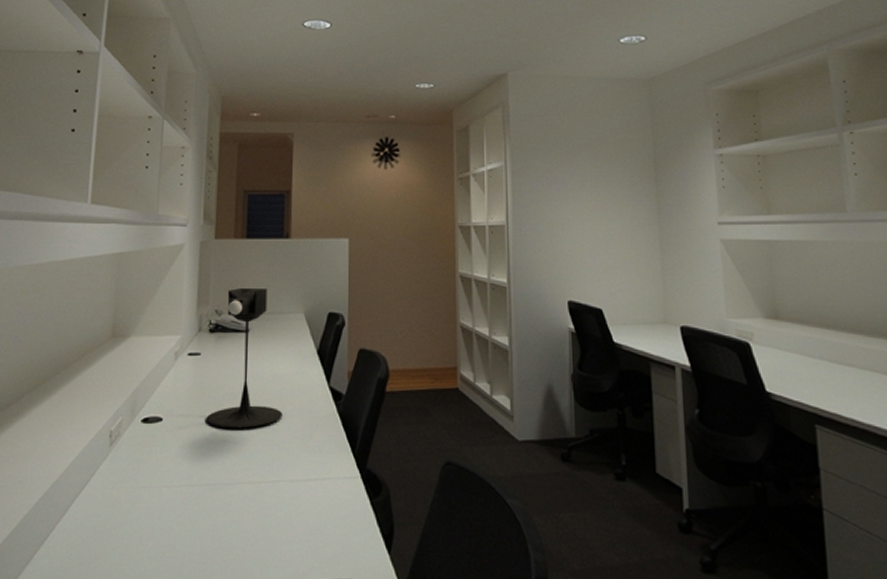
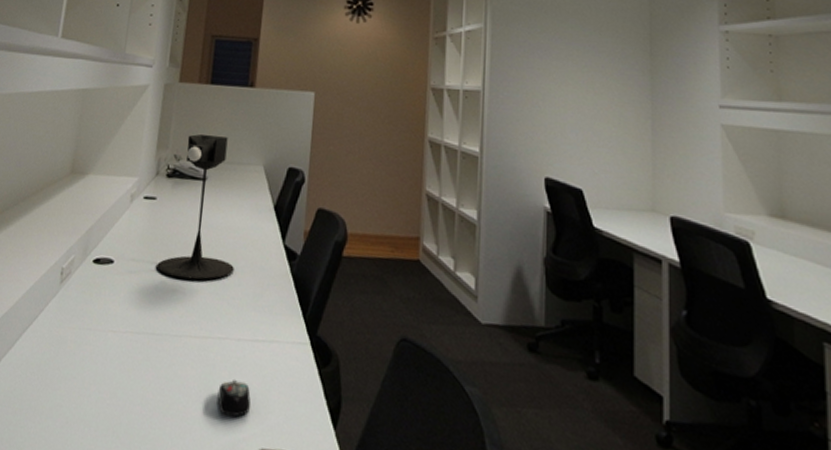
computer mouse: none [275,518,309,554] -> present [217,379,251,417]

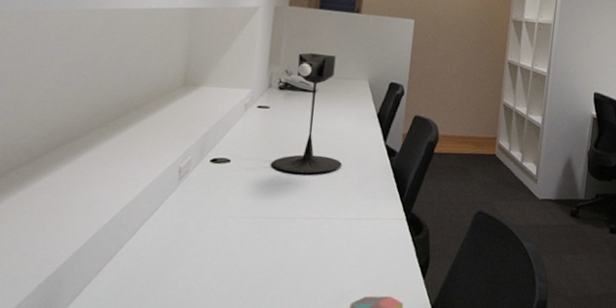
computer mouse: present [217,379,251,417] -> none [327,248,357,276]

